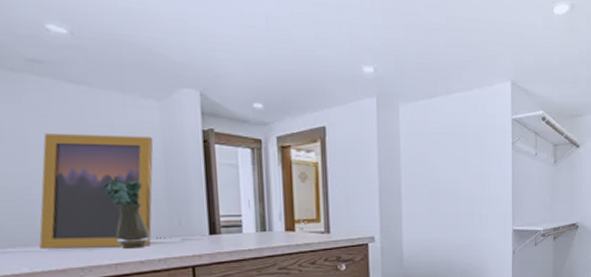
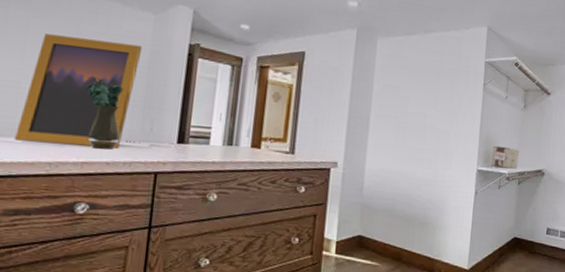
box: none [525,204,553,226] -> present [490,146,520,170]

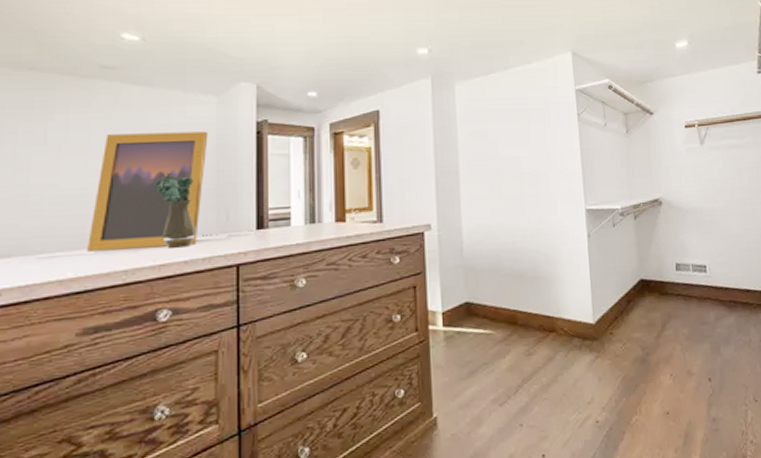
box: present [490,146,520,170] -> none [599,179,631,205]

